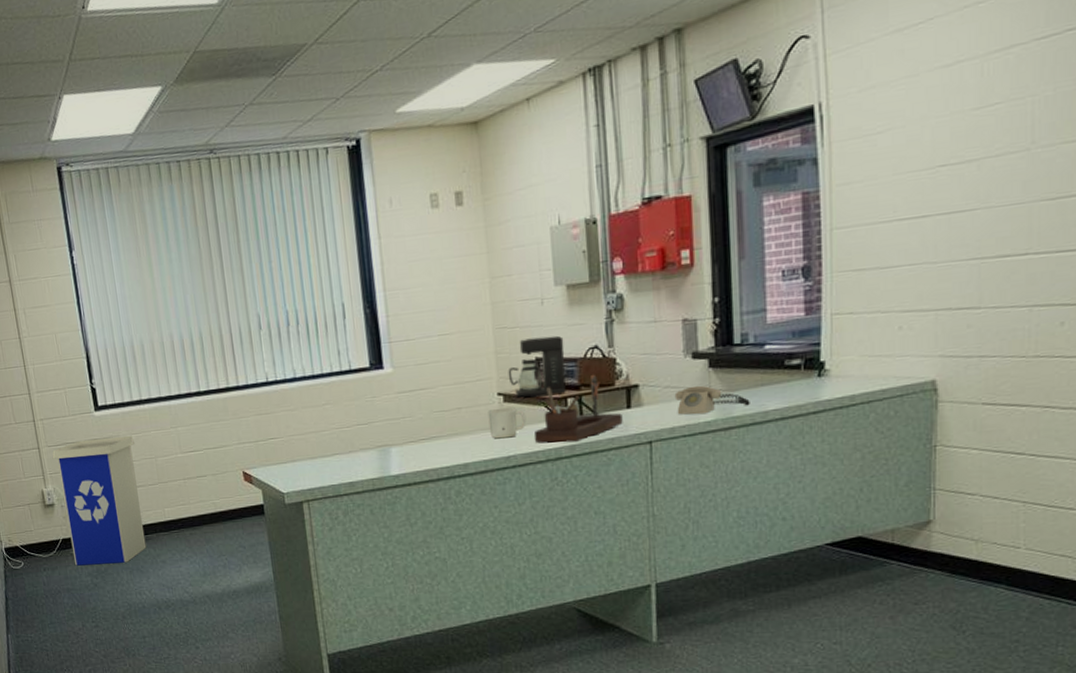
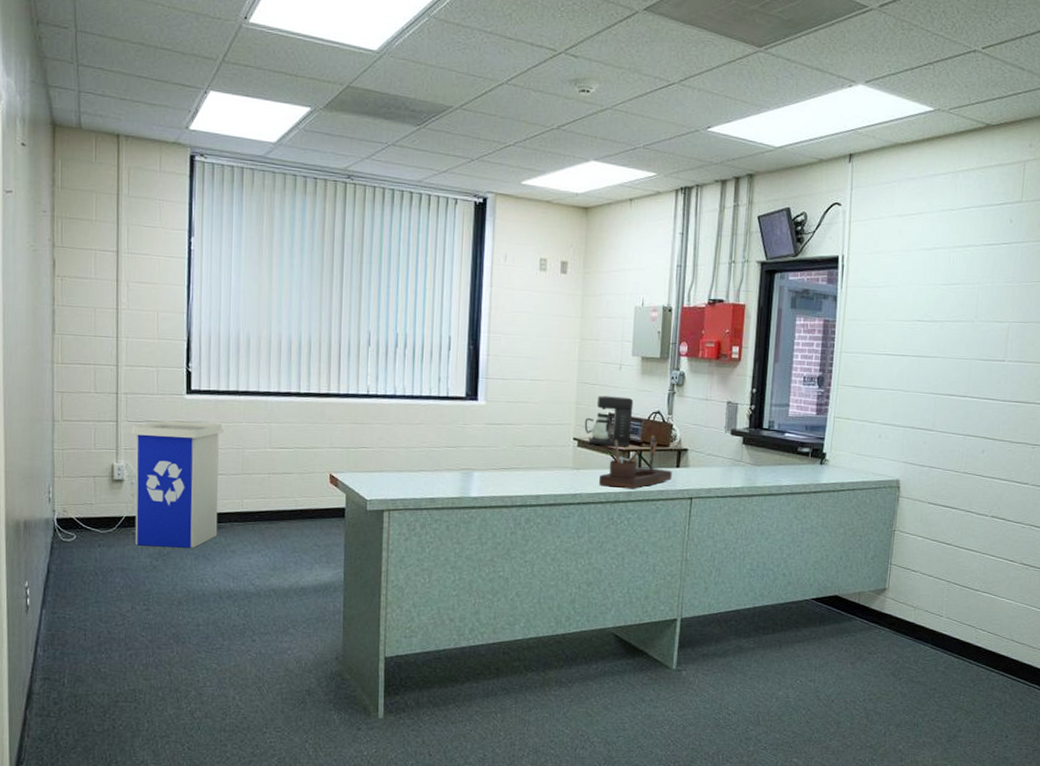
mug: present [488,407,527,439] -> none [562,451,595,478]
telephone: present [674,385,750,415] -> none [714,457,770,481]

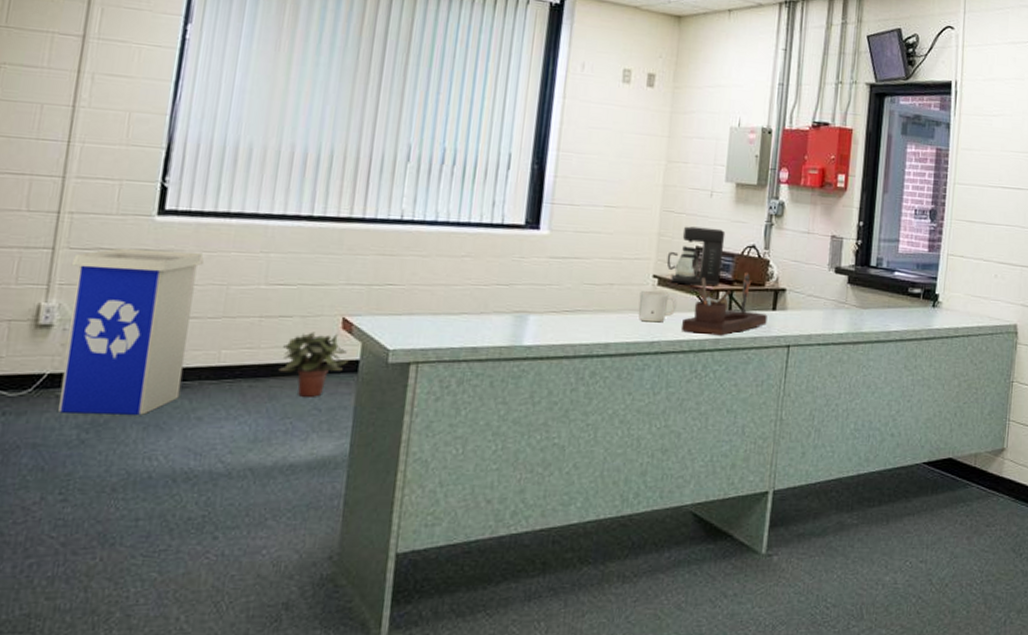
potted plant: none [286,485,337,536] -> present [278,332,349,397]
mug: none [562,451,595,478] -> present [637,290,677,323]

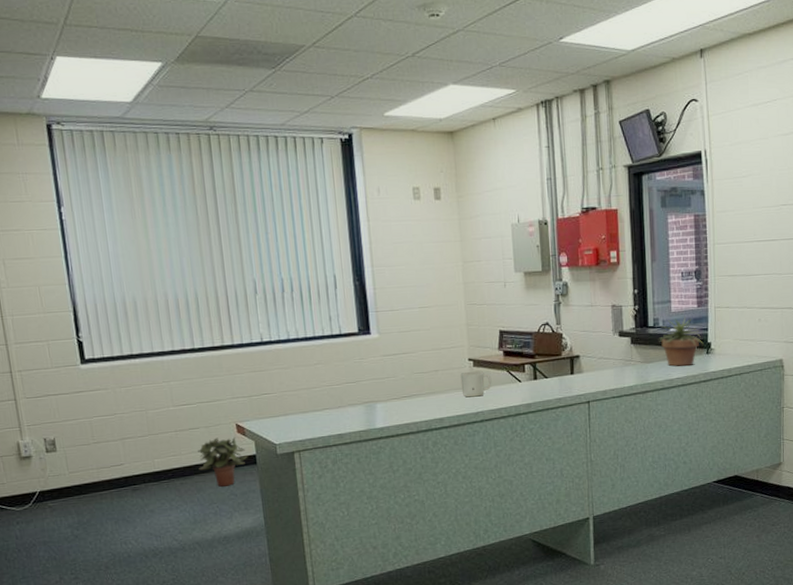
recycling bin: present [58,247,204,415] -> none [31,389,134,518]
coffee maker: present [666,226,726,287] -> none [477,313,524,363]
desk organizer: present [680,272,768,337] -> none [498,345,568,402]
potted plant: none [880,261,930,318] -> present [659,317,703,367]

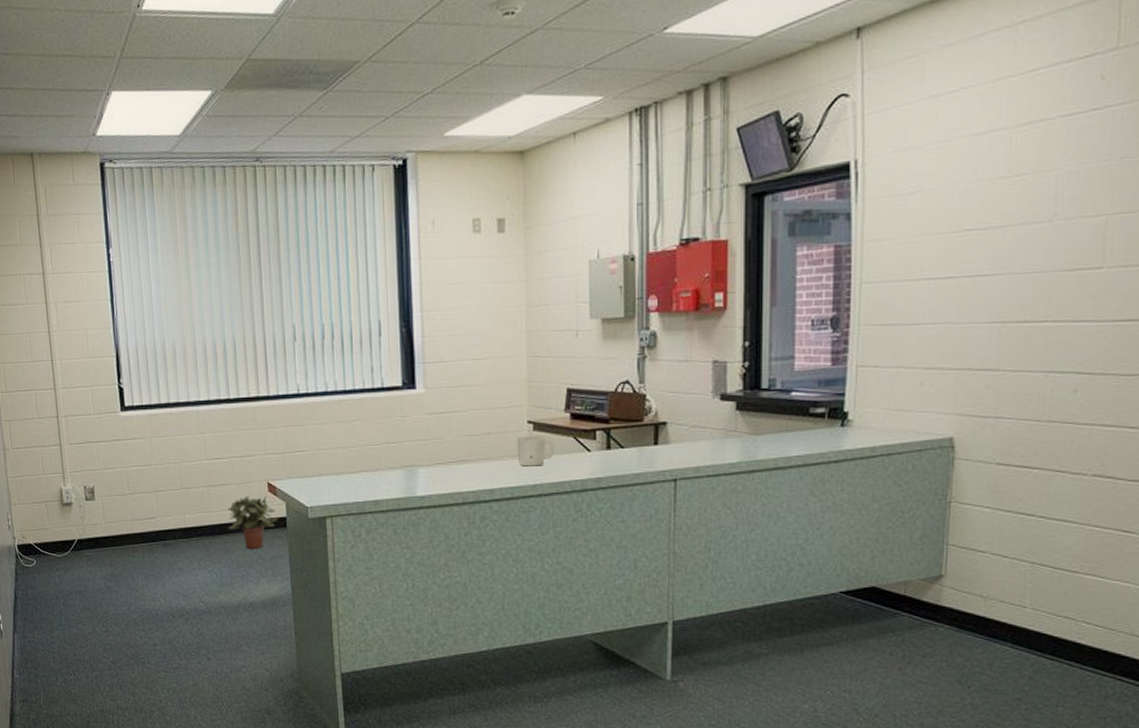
potted plant: present [659,317,703,367] -> none [775,377,837,441]

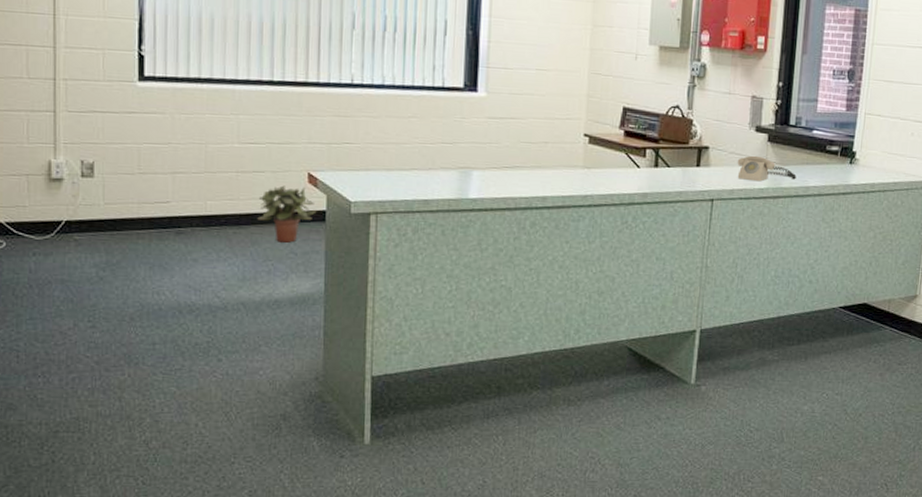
mug: present [517,435,555,467] -> none [571,148,607,178]
telephone: none [701,427,774,456] -> present [737,155,797,182]

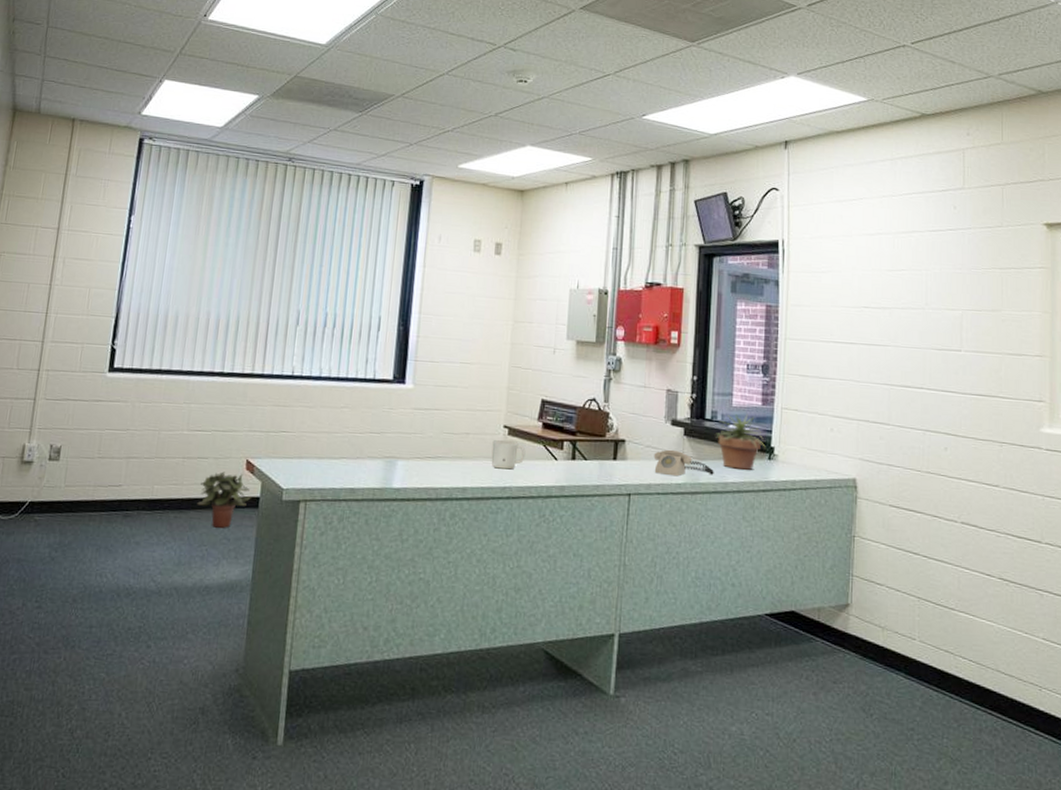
mug: none [571,148,607,178] -> present [491,439,526,470]
potted plant: none [799,119,848,174] -> present [716,414,766,470]

